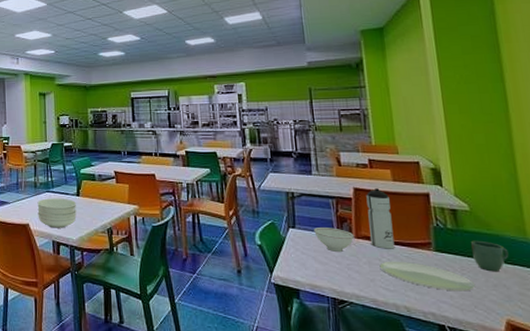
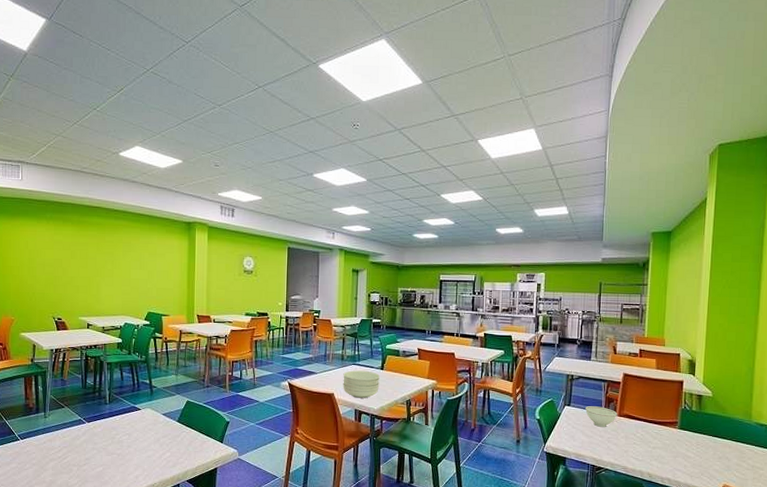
water bottle: present [366,188,395,249] -> none [629,375,651,426]
plate: present [379,261,476,292] -> none [634,436,705,462]
mug: present [470,240,509,272] -> none [707,421,735,447]

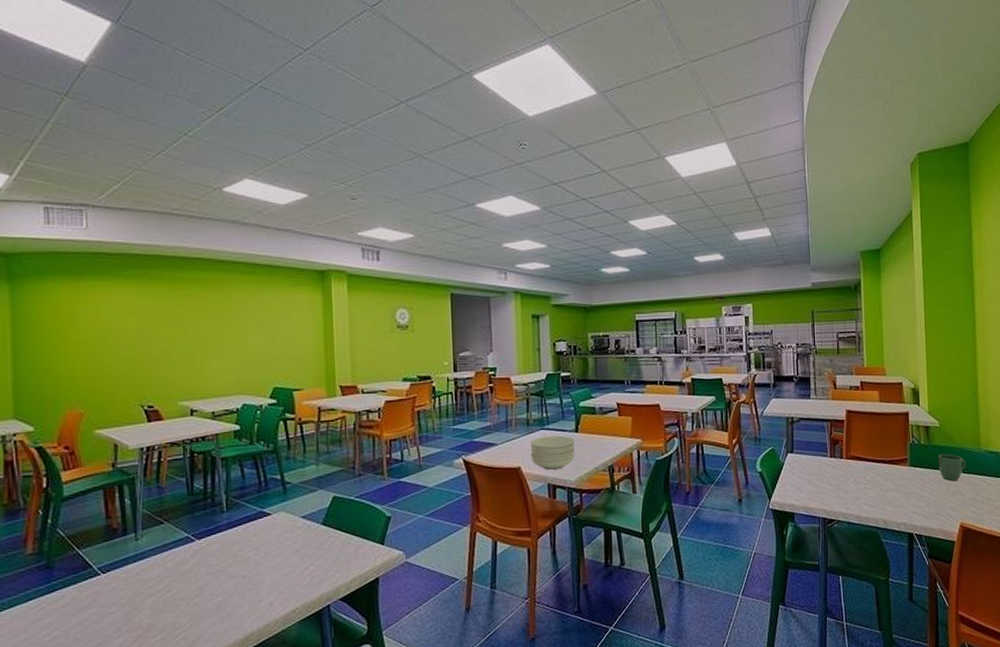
bowl: present [585,406,618,428] -> none [810,450,845,474]
mug: none [707,421,735,447] -> present [937,453,966,481]

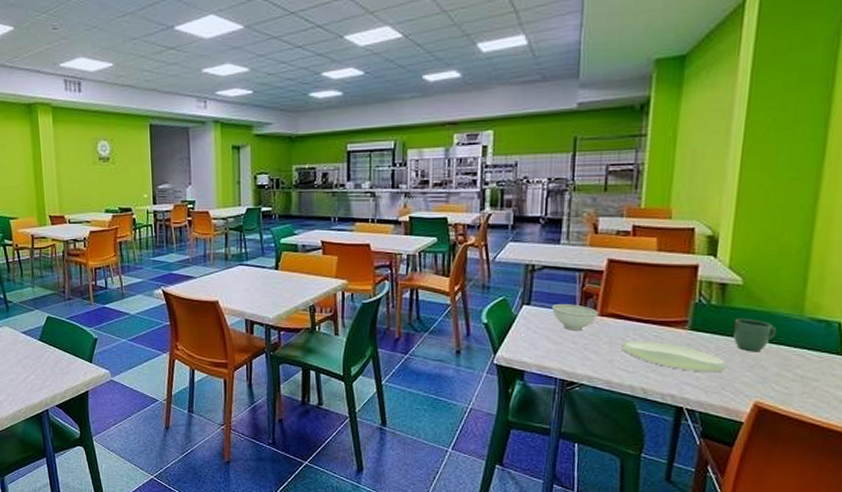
bowl: present [530,435,575,470] -> none [228,272,274,306]
bowl: none [810,450,845,474] -> present [552,304,599,332]
plate: none [864,477,939,502] -> present [621,340,729,373]

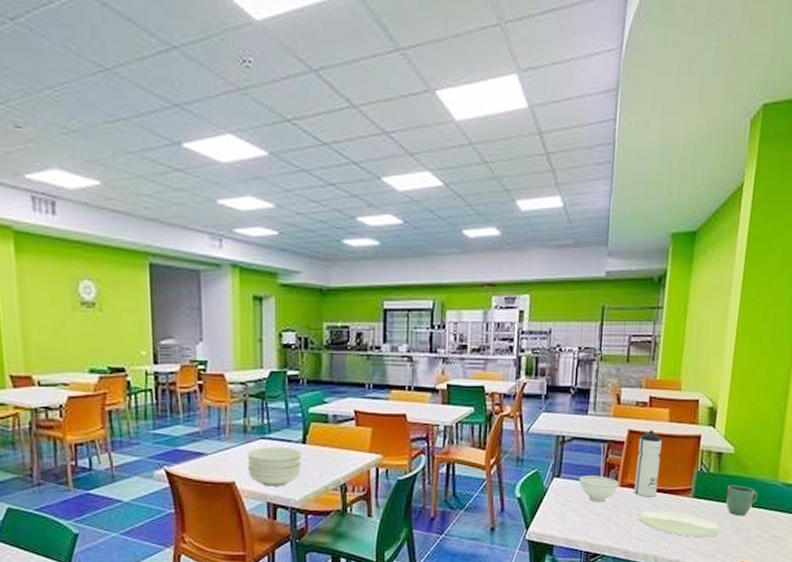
bowl: none [228,272,274,306] -> present [247,446,301,487]
water bottle: none [616,259,649,328] -> present [633,430,662,497]

